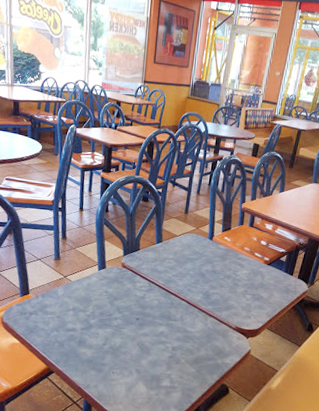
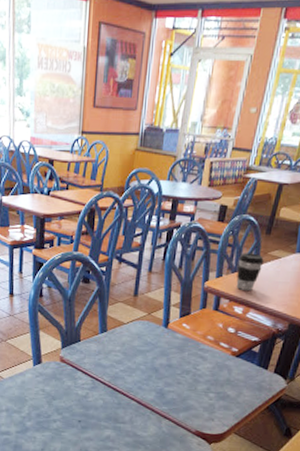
coffee cup: none [267,181,288,211] -> present [236,253,264,290]

